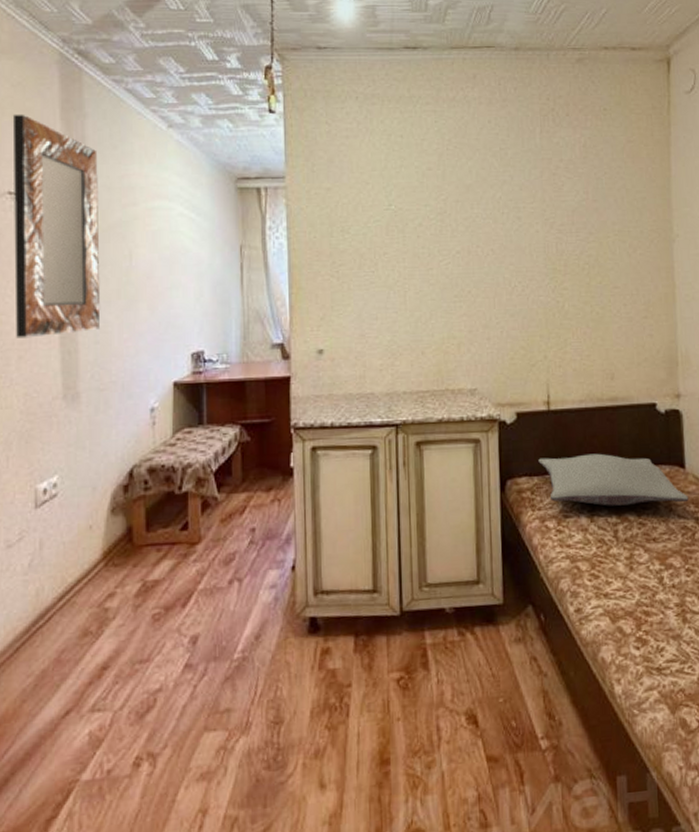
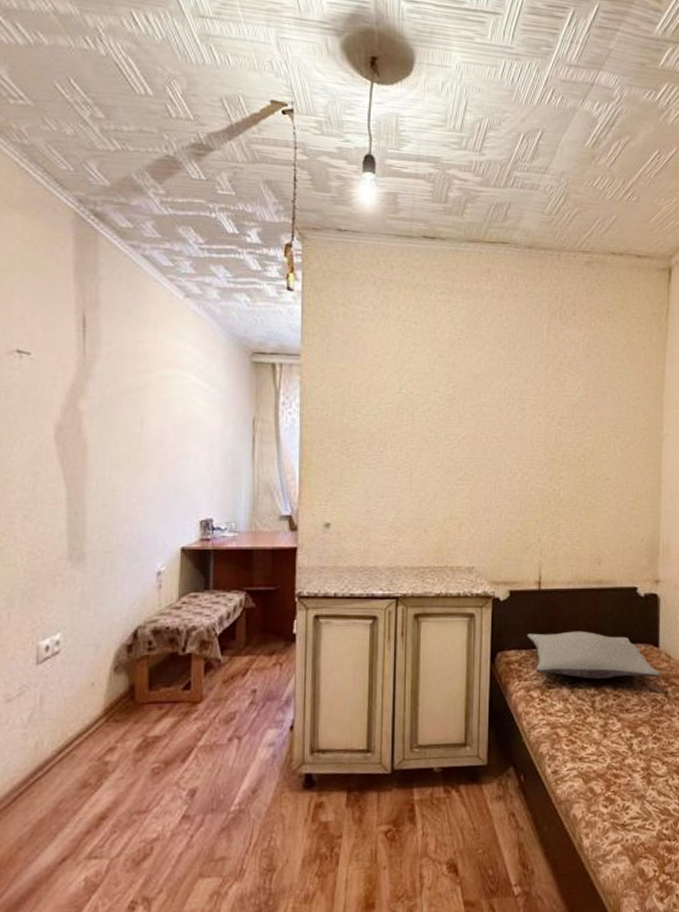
home mirror: present [12,114,101,338] -> none [21,271,112,498]

